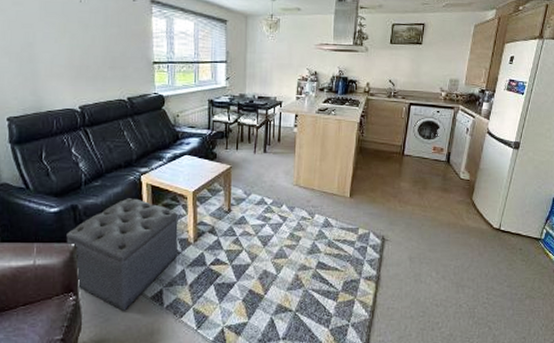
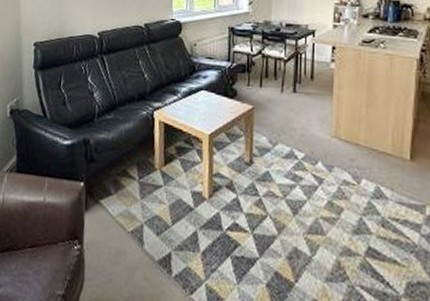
ottoman: present [66,198,179,311] -> none [75,136,192,273]

